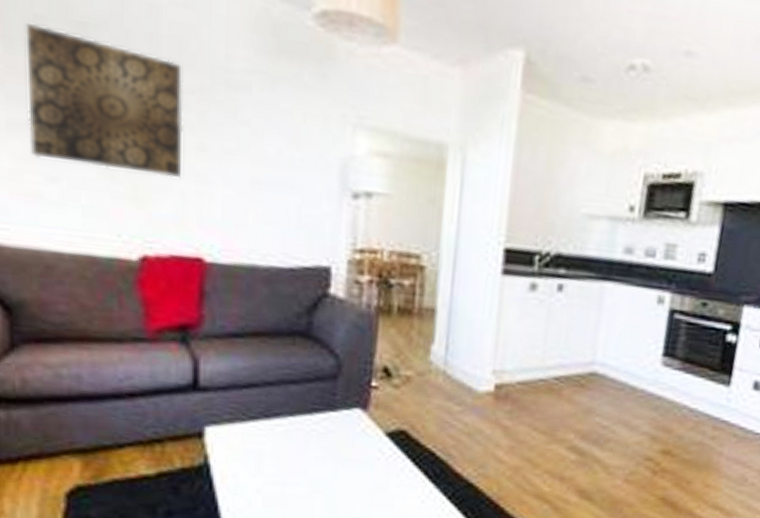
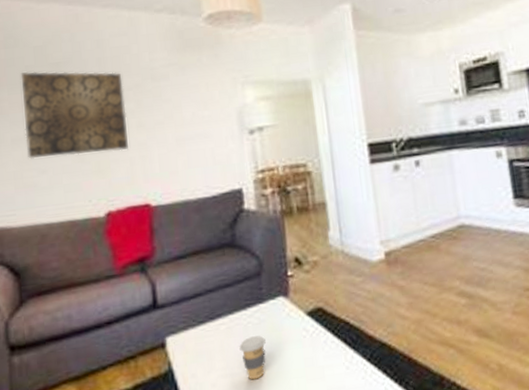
coffee cup: none [296,446,330,494] -> present [239,335,266,380]

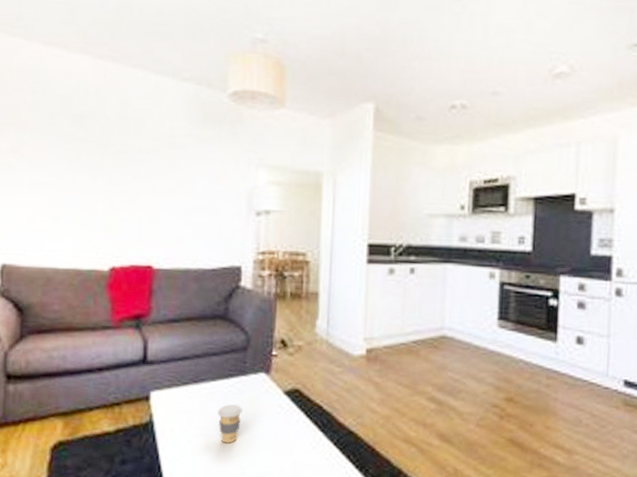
wall art: present [20,71,128,159] -> none [42,119,142,211]

